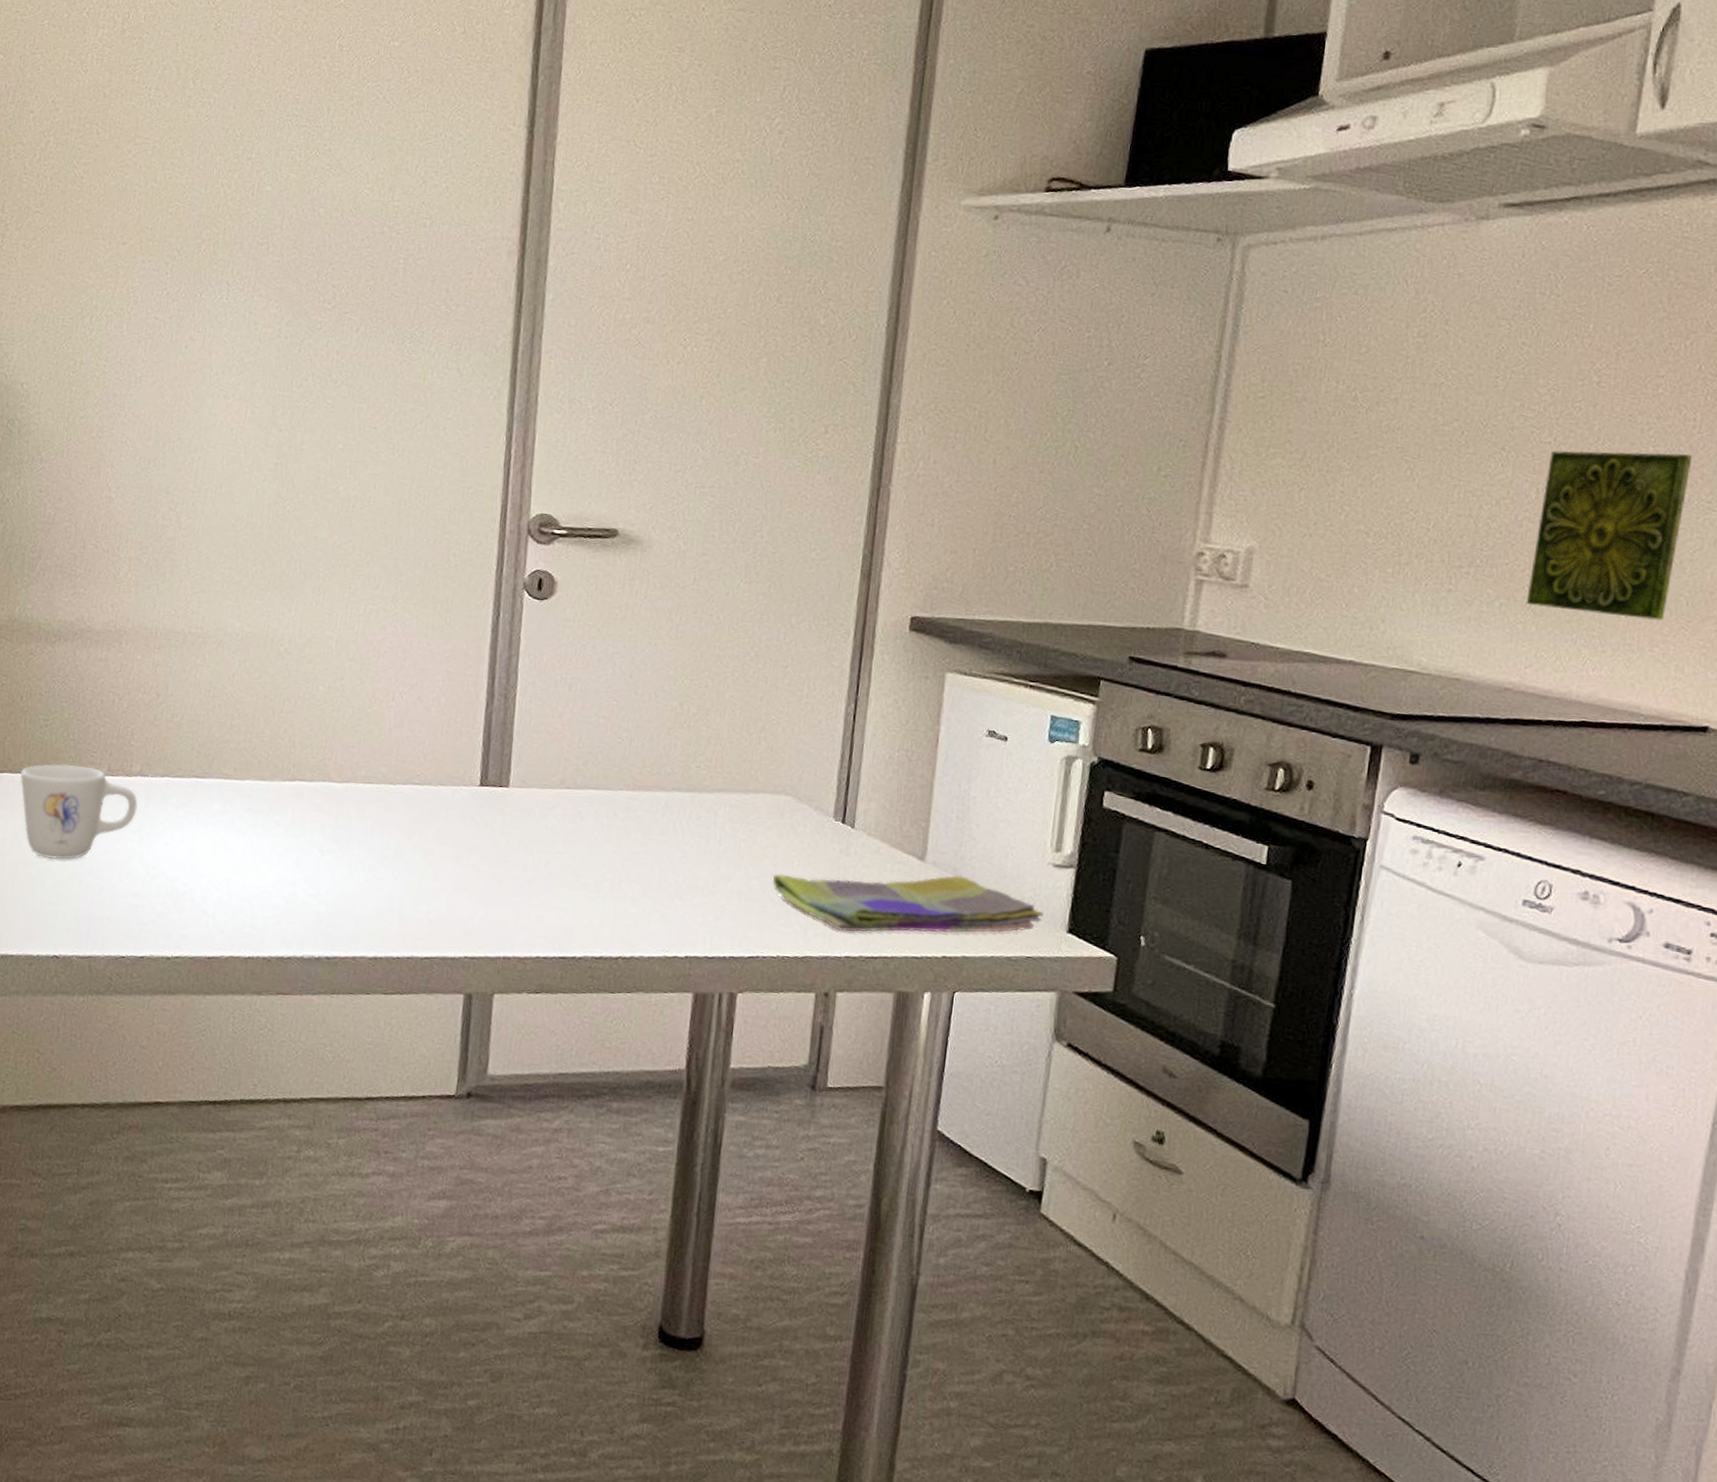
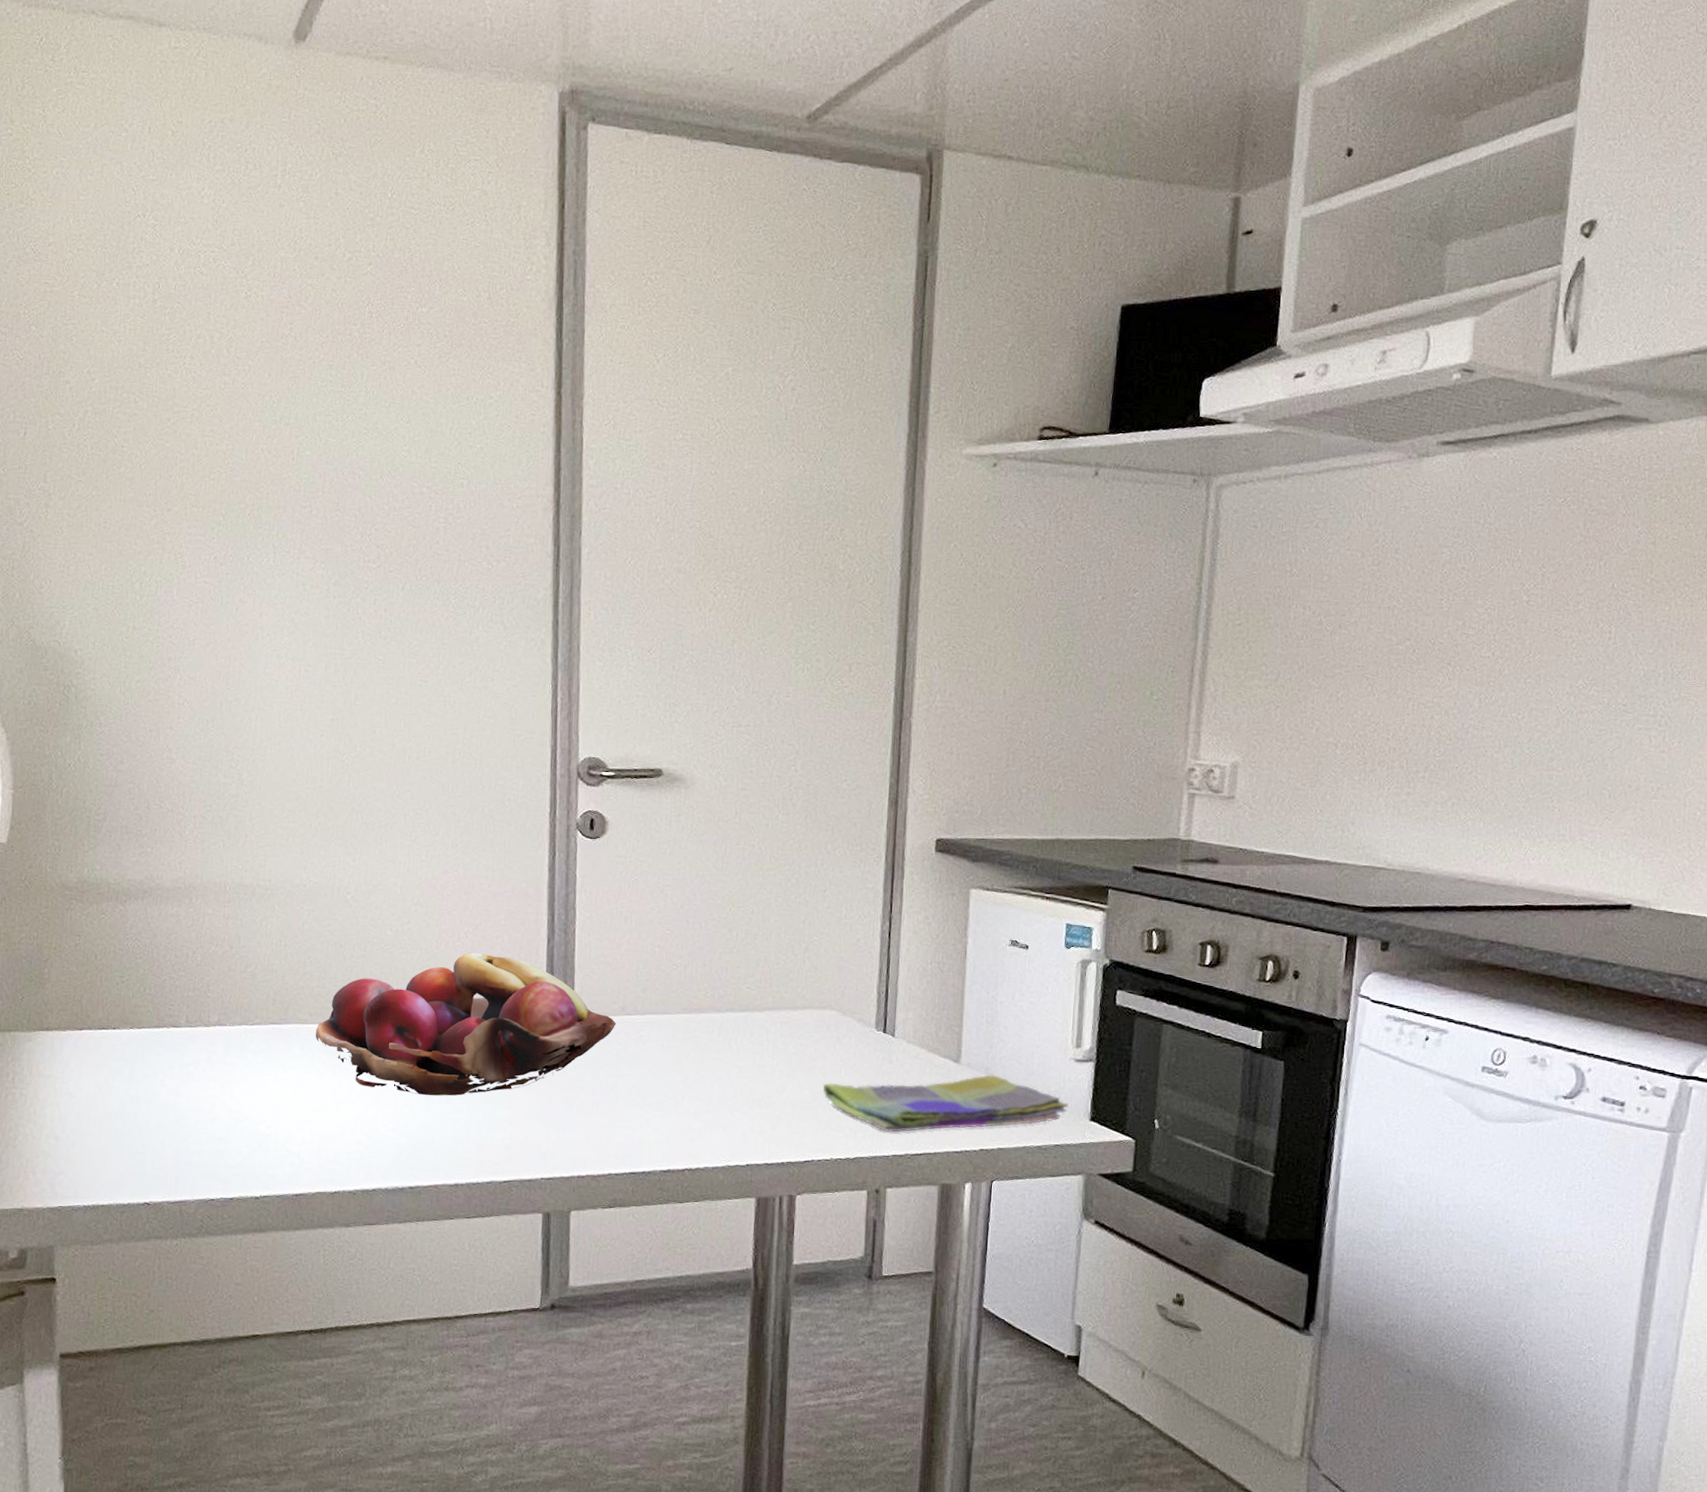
mug: present [20,763,138,860] -> none [100,1018,218,1111]
fruit basket: none [238,713,554,864] -> present [315,952,617,1096]
decorative tile: present [1526,450,1693,621] -> none [1474,663,1610,812]

